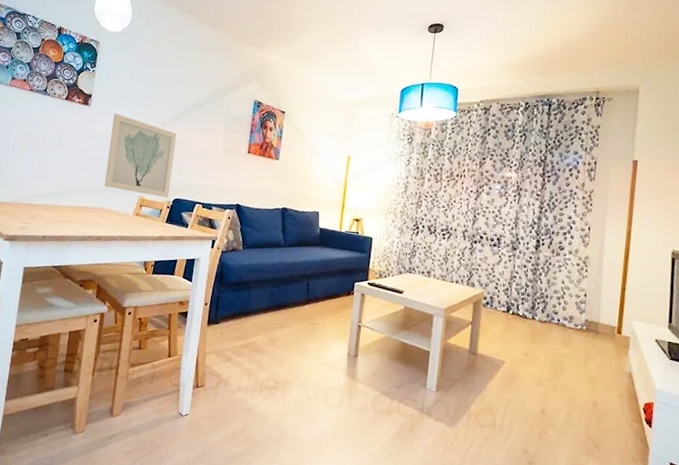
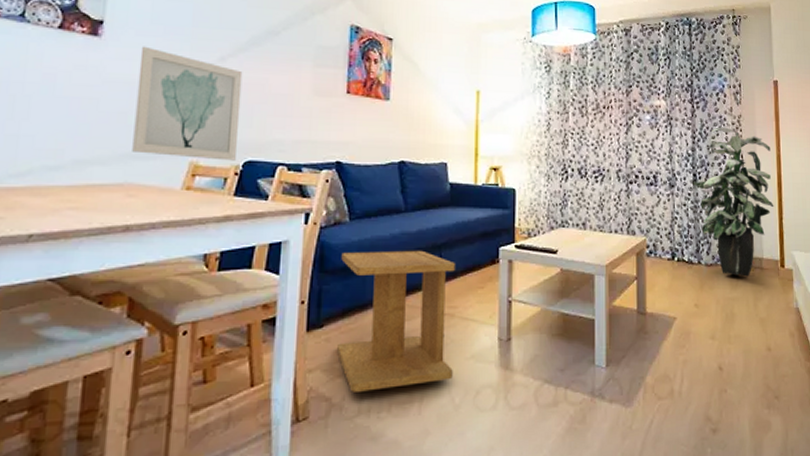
side table: none [227,272,319,378] -> present [337,250,455,392]
indoor plant: none [535,200,621,337] -> present [693,127,774,277]

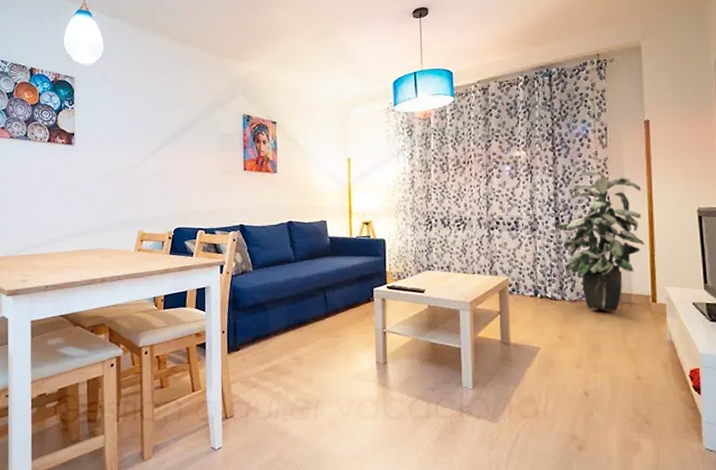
wall art: present [132,46,243,161] -> none [99,148,169,229]
side table: present [337,250,455,392] -> none [249,292,340,399]

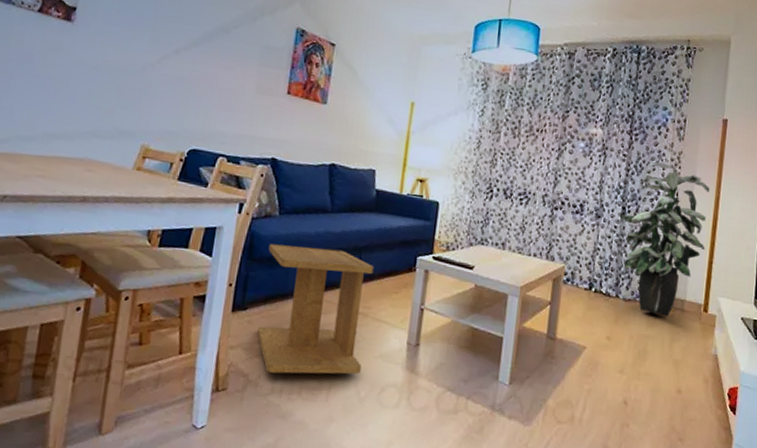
side table: none [249,292,340,399] -> present [257,243,374,375]

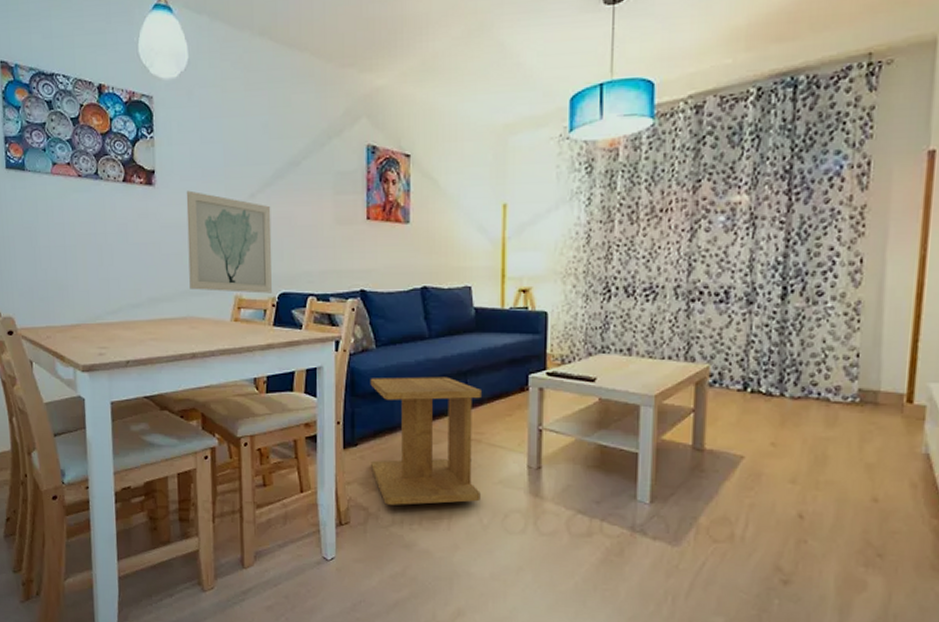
wall art: none [93,34,194,148] -> present [186,190,272,294]
indoor plant: present [620,162,710,317] -> none [781,223,911,413]

